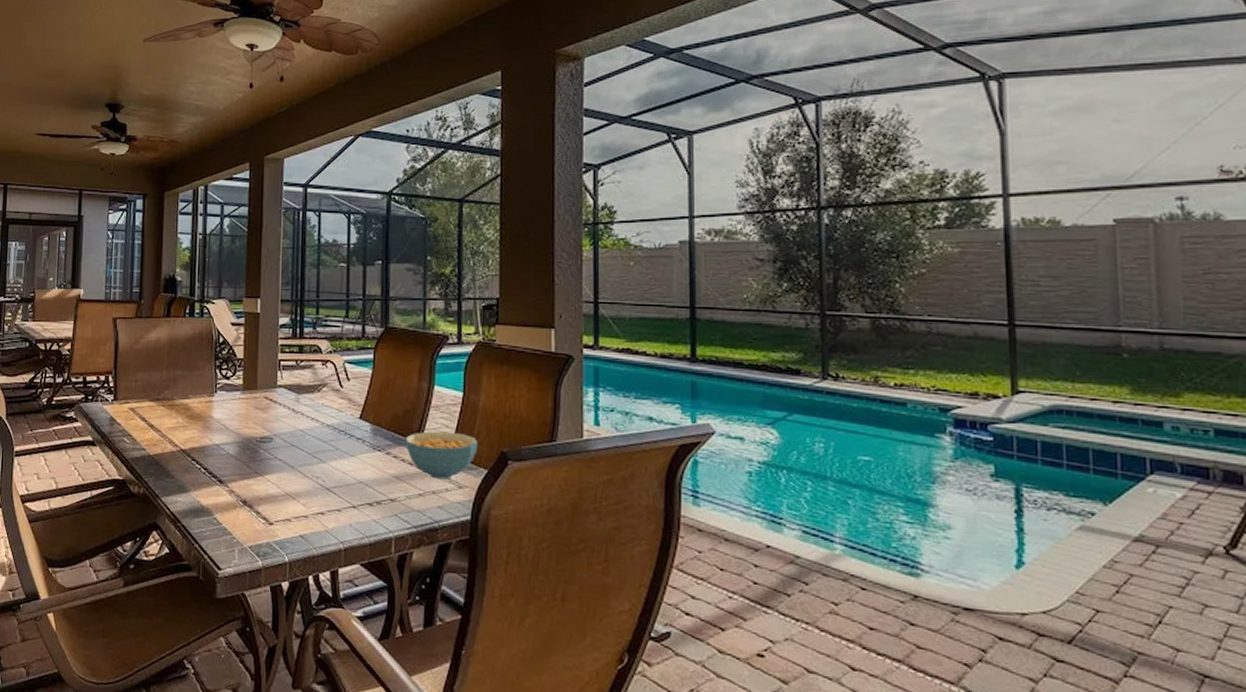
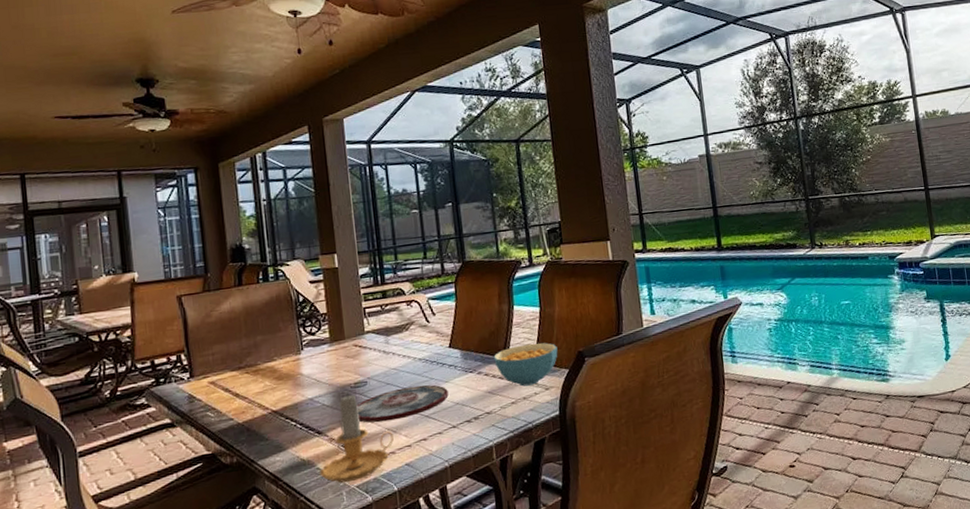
candle: none [216,445,291,540] -> present [320,392,394,483]
plate: none [259,452,353,486] -> present [356,384,449,423]

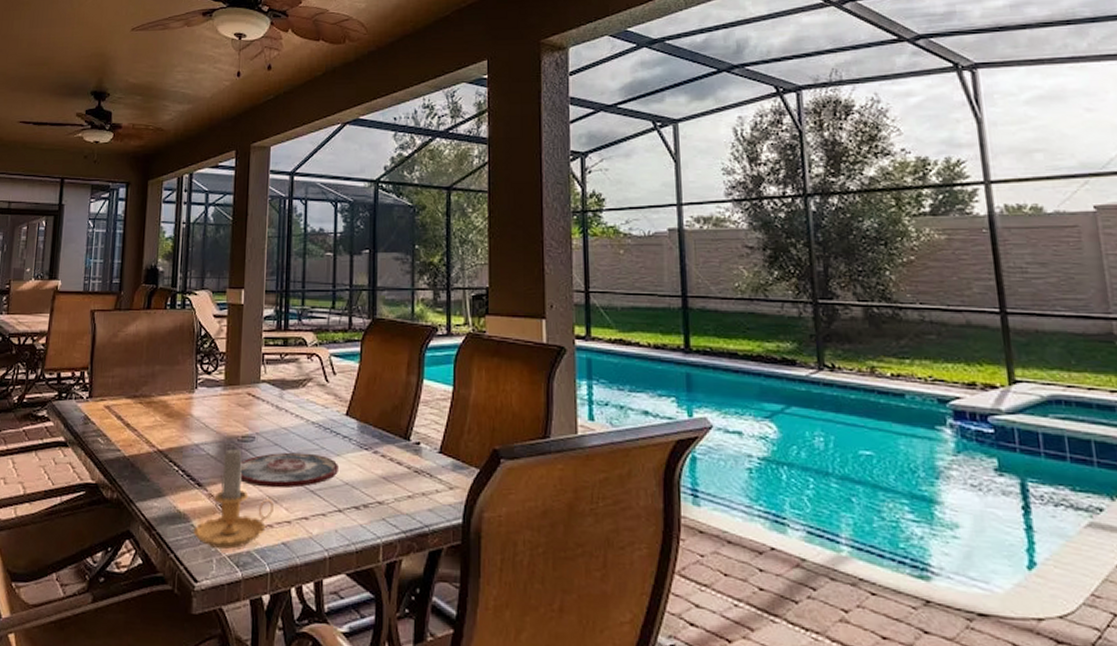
cereal bowl: present [493,342,558,387] -> none [394,428,469,480]

